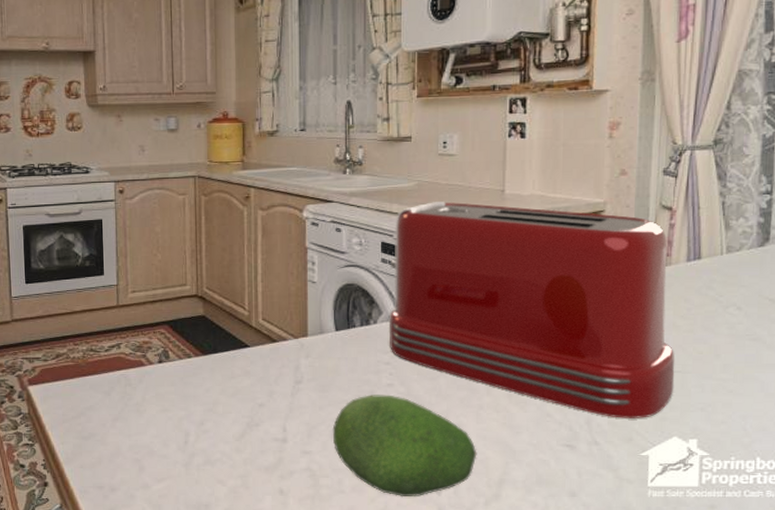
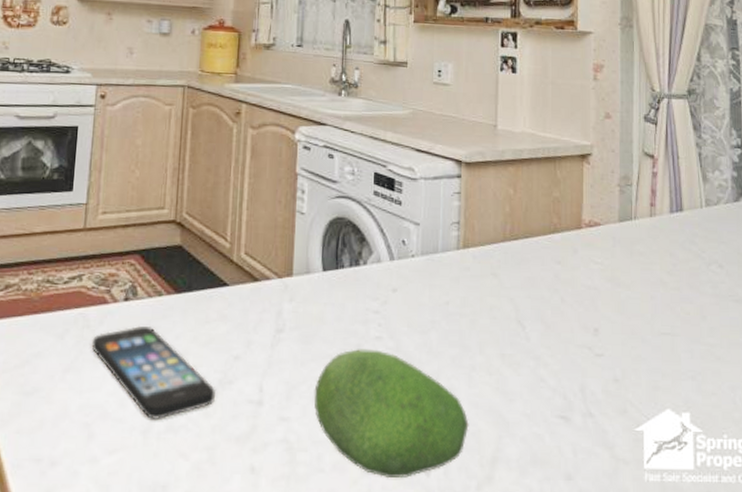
smartphone: none [134,383,245,456] -> present [91,326,217,421]
toaster: present [388,202,675,418] -> none [379,132,665,387]

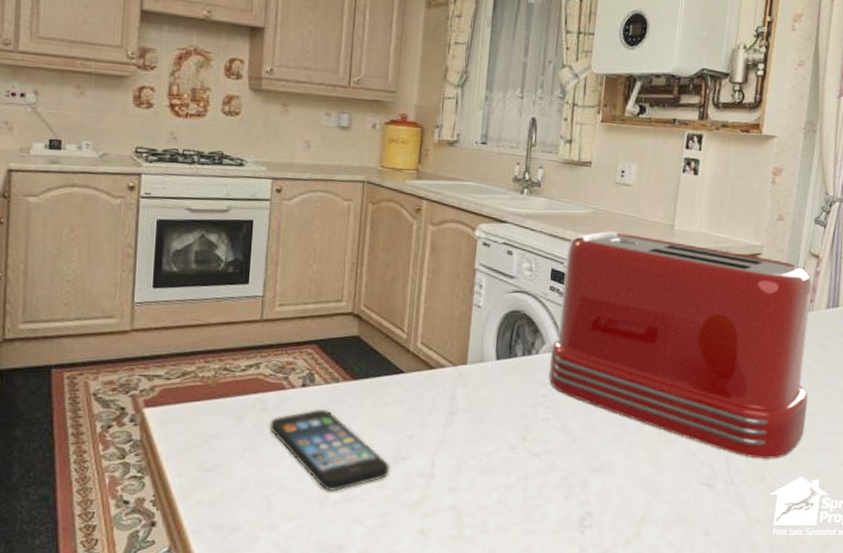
fruit: present [314,349,469,479] -> none [482,429,623,537]
toaster: none [379,132,665,387] -> present [549,231,812,459]

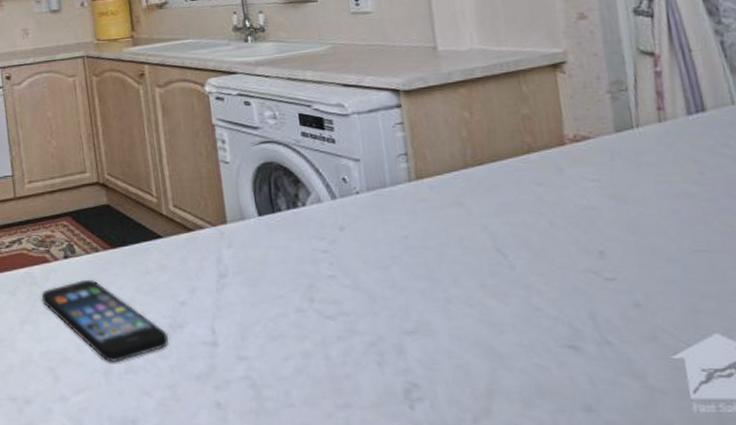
toaster: present [549,231,812,459] -> none [312,64,703,312]

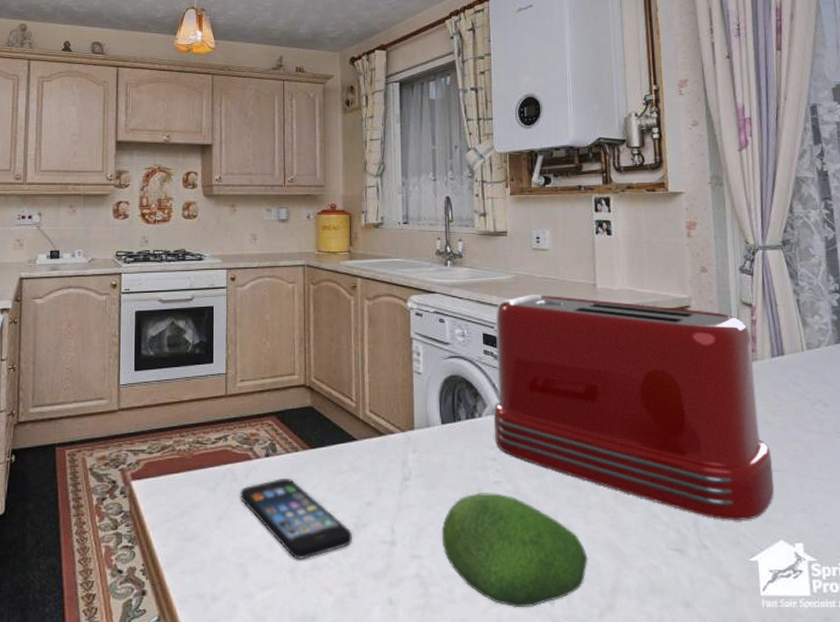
fruit: none [269,288,454,412] -> present [441,493,588,608]
toaster: none [312,64,703,312] -> present [493,294,775,520]

